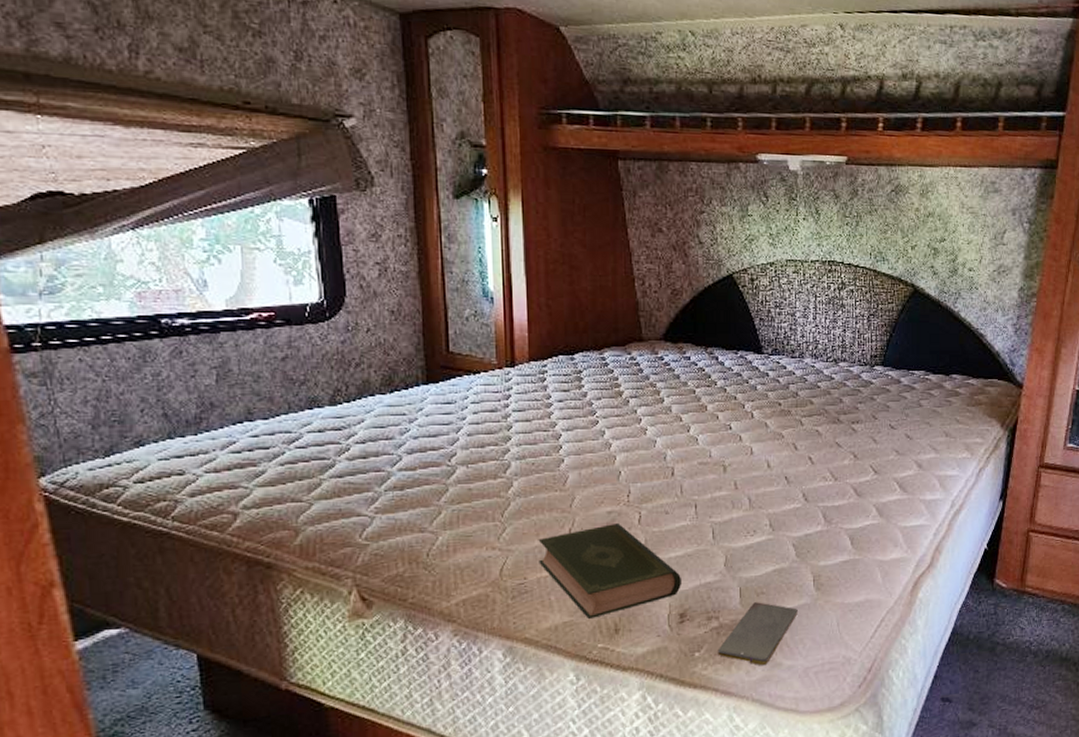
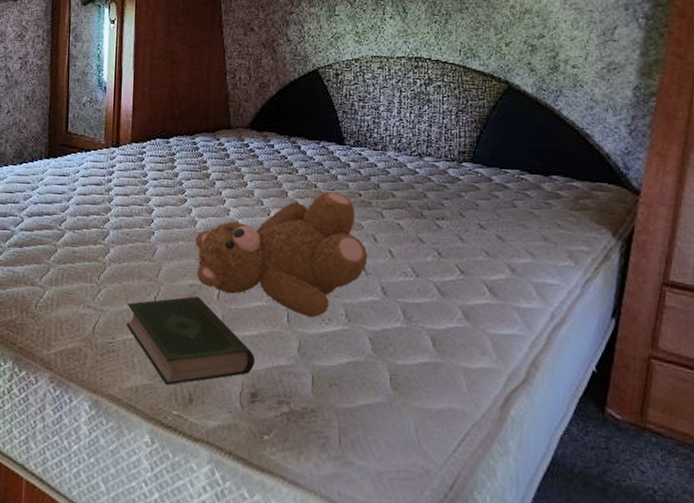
teddy bear: none [610,402,789,532] -> present [195,191,368,318]
smartphone: present [717,602,798,666] -> none [287,393,372,461]

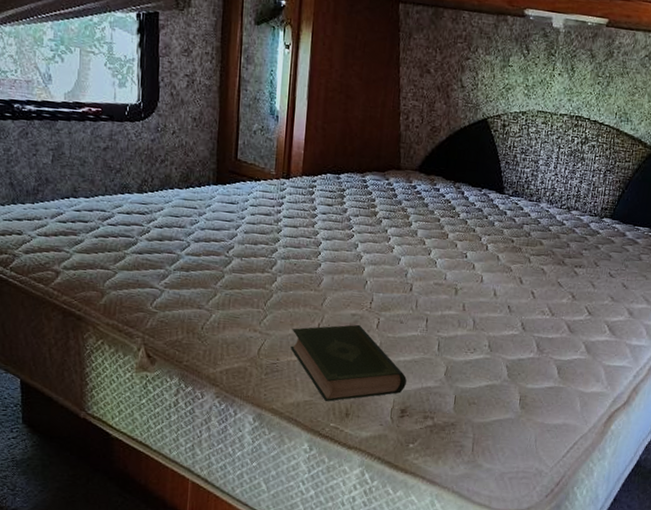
teddy bear: present [195,191,368,318] -> none [359,235,514,348]

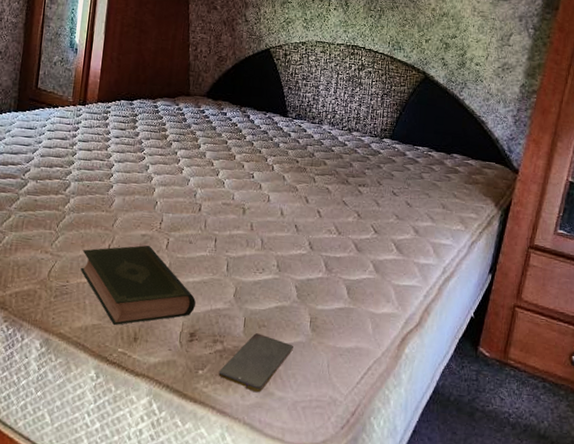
smartphone: none [428,410,503,465] -> present [218,333,293,393]

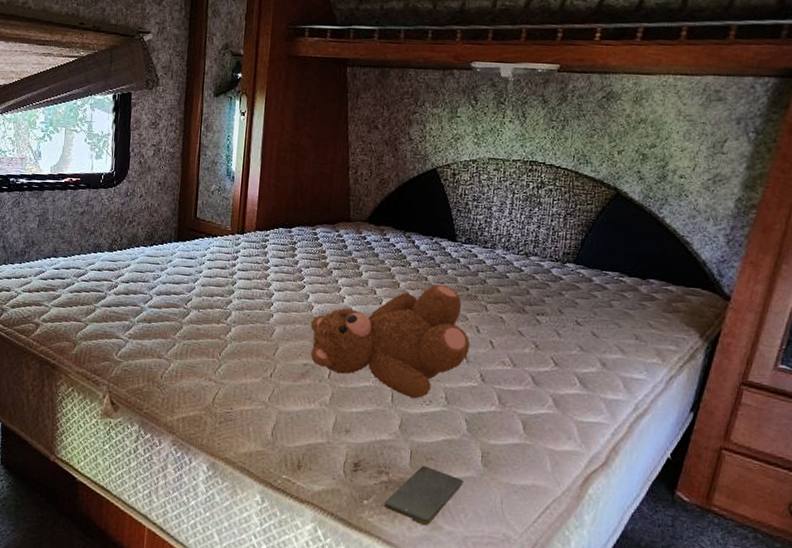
book: present [80,245,196,325] -> none [243,374,359,452]
teddy bear: none [149,156,300,268] -> present [310,283,470,399]

